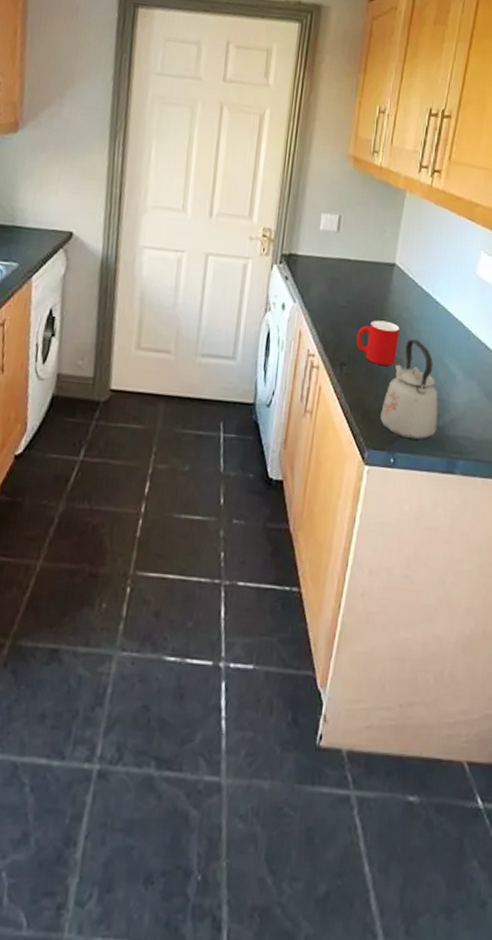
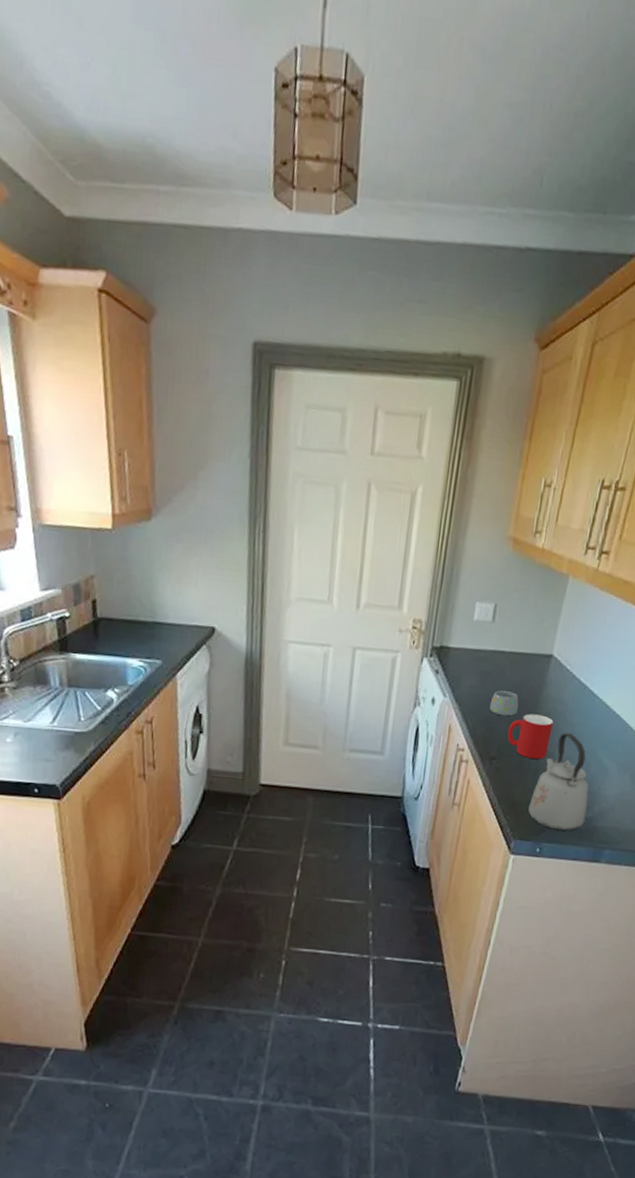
mug: none [338,297,366,323] -> present [489,690,519,717]

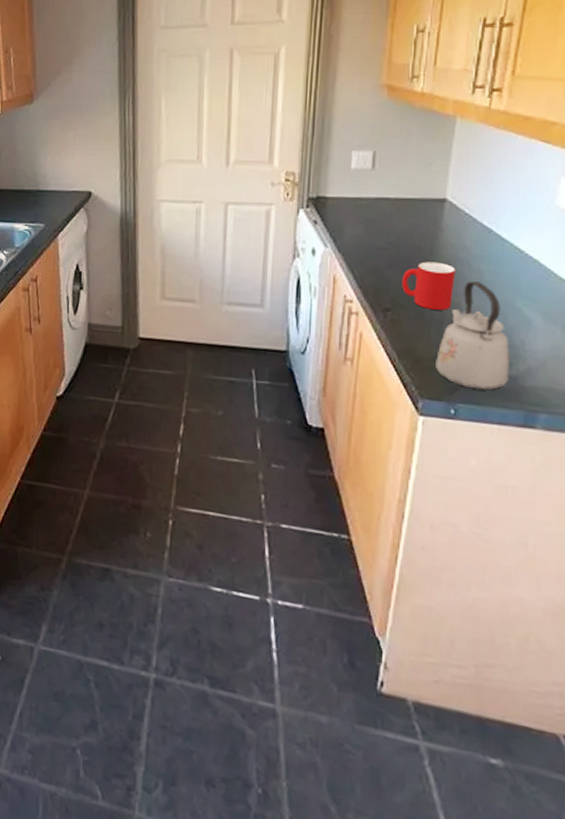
mug: present [489,690,519,717] -> none [377,238,411,265]

